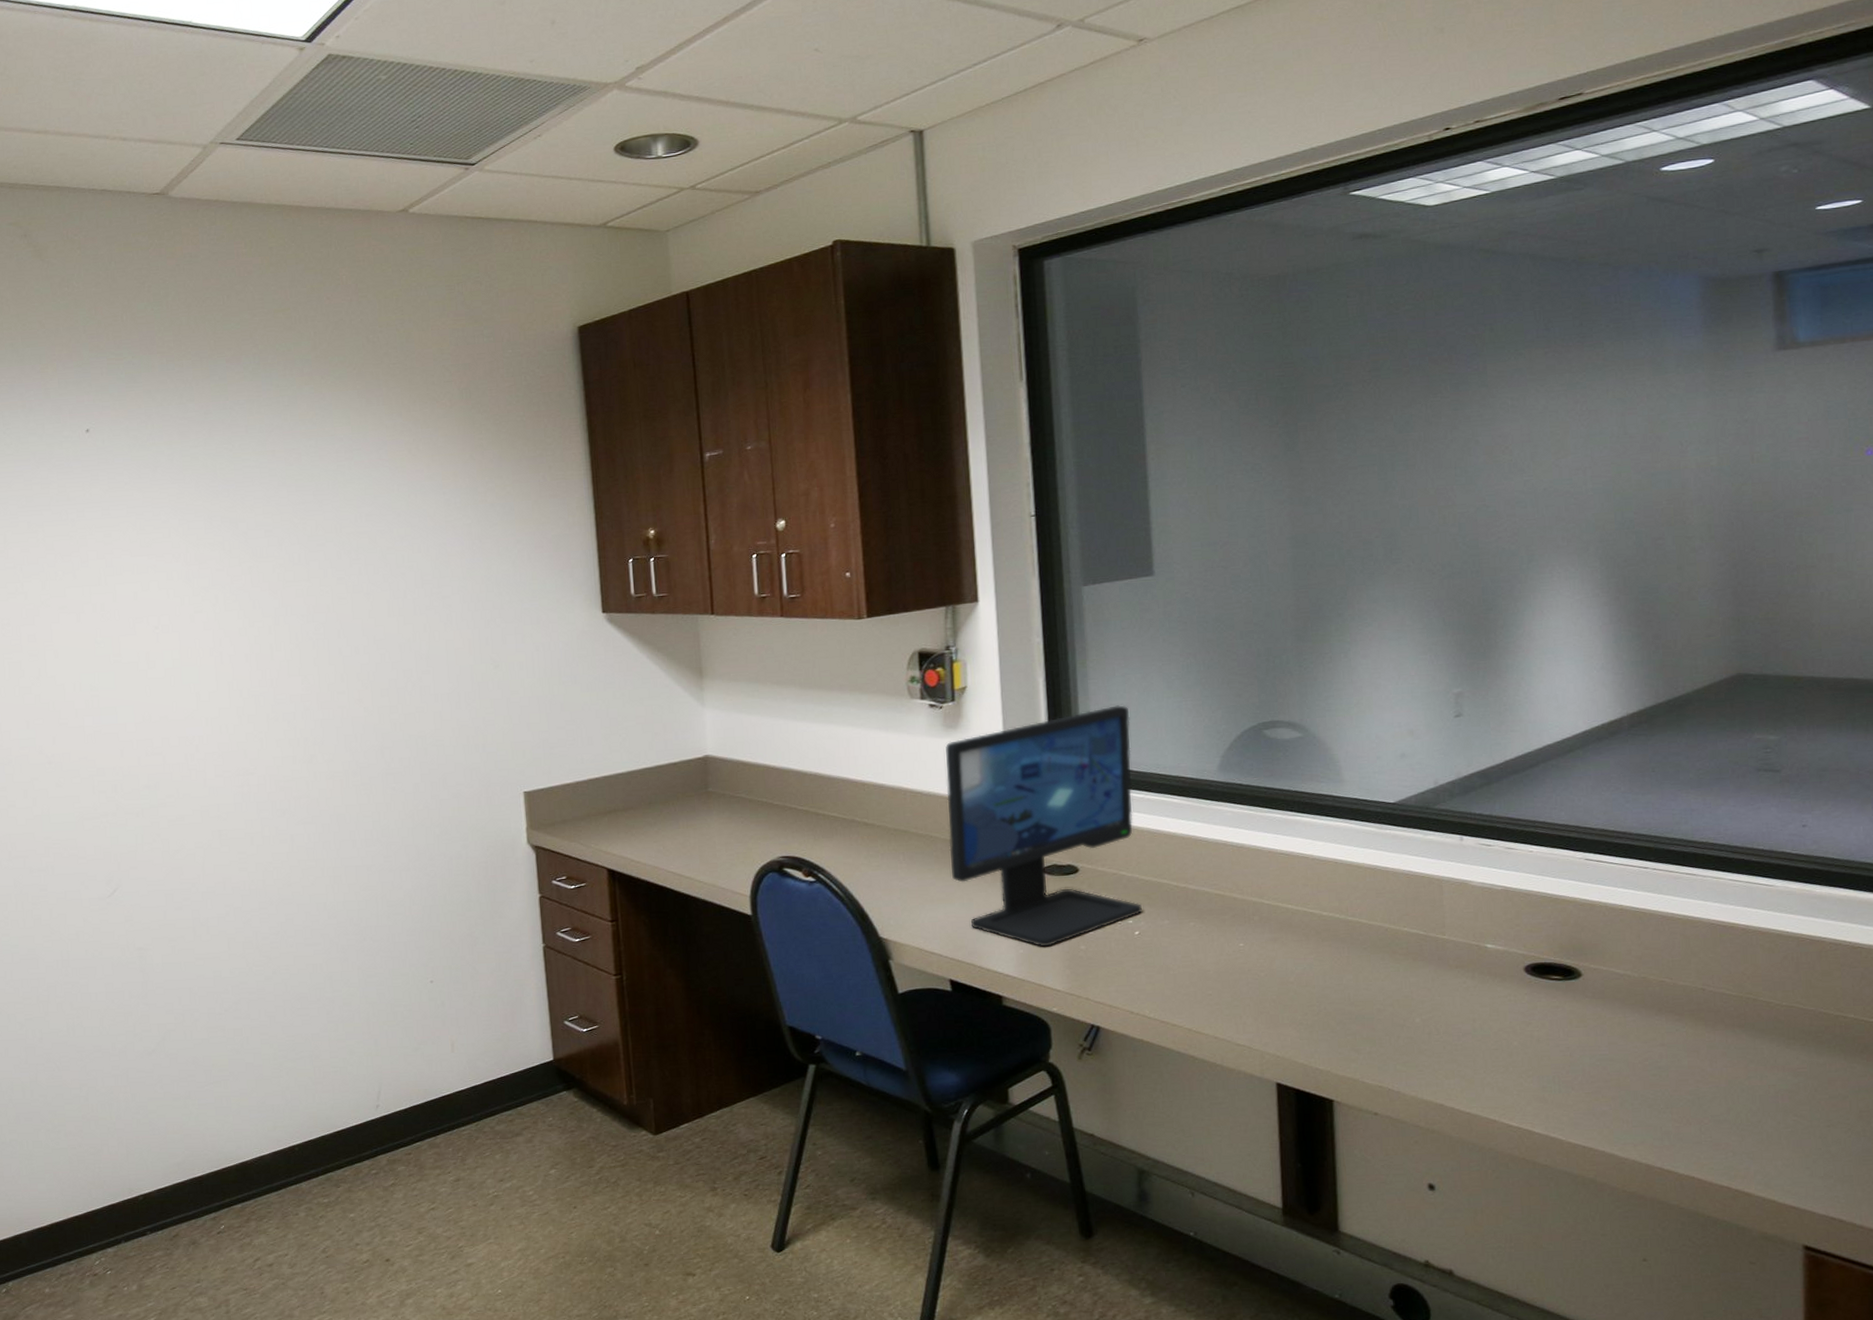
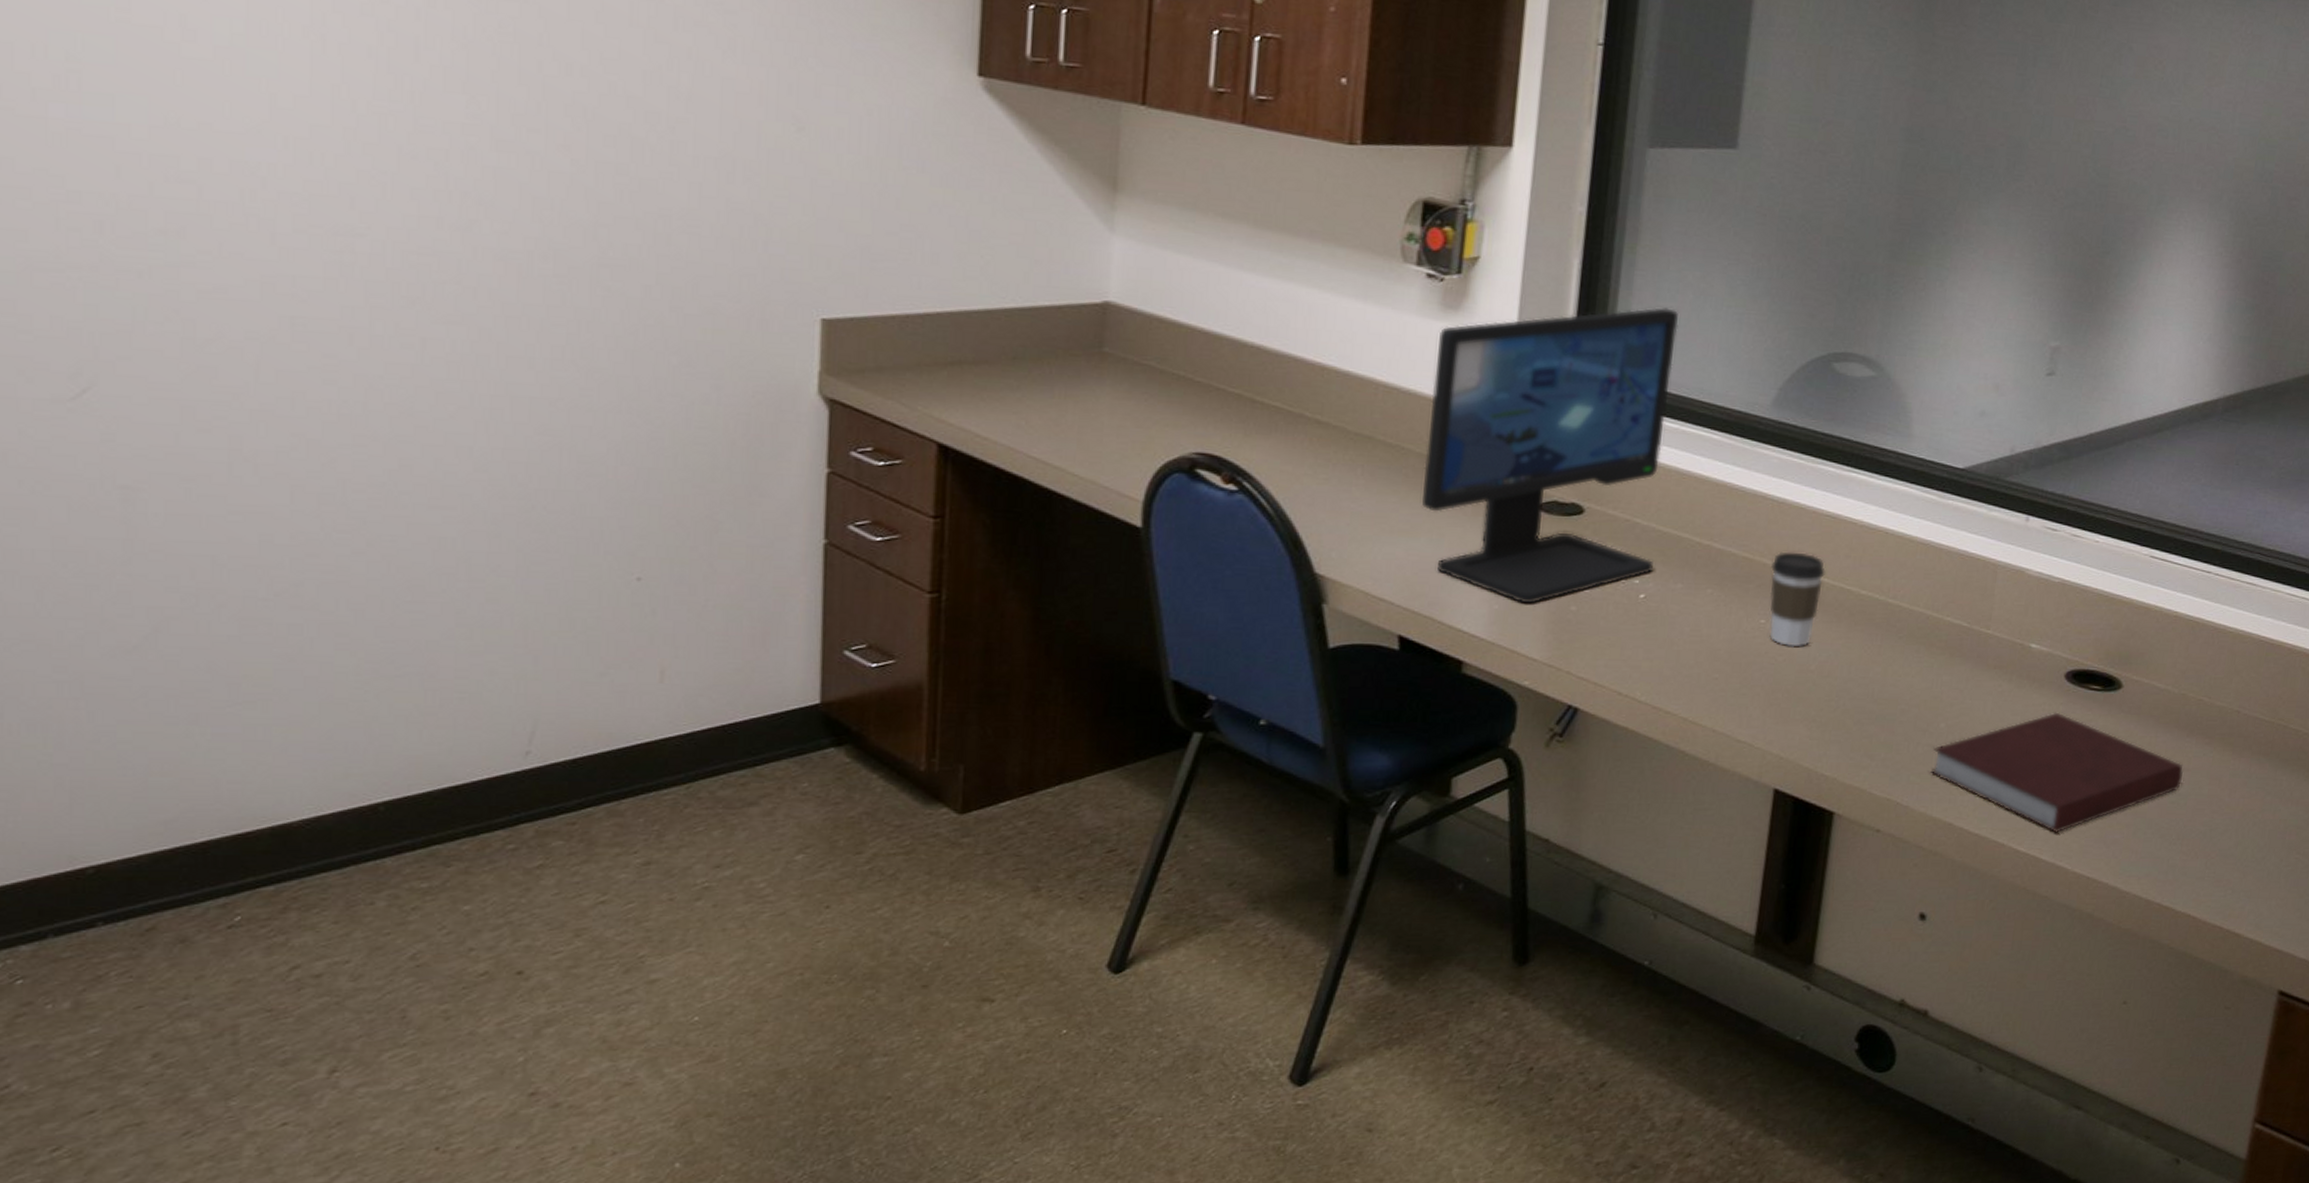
coffee cup: none [1240,885,1288,964] -> present [1769,551,1825,648]
notebook: none [1413,1001,1659,1108] -> present [1930,712,2183,833]

